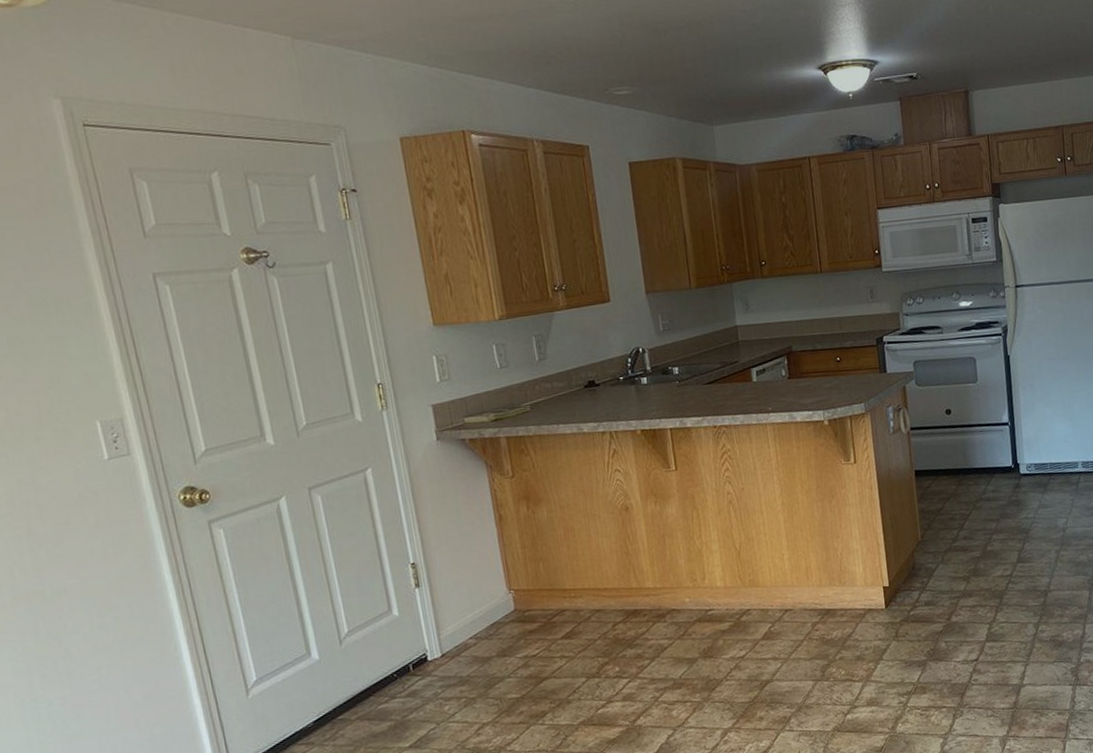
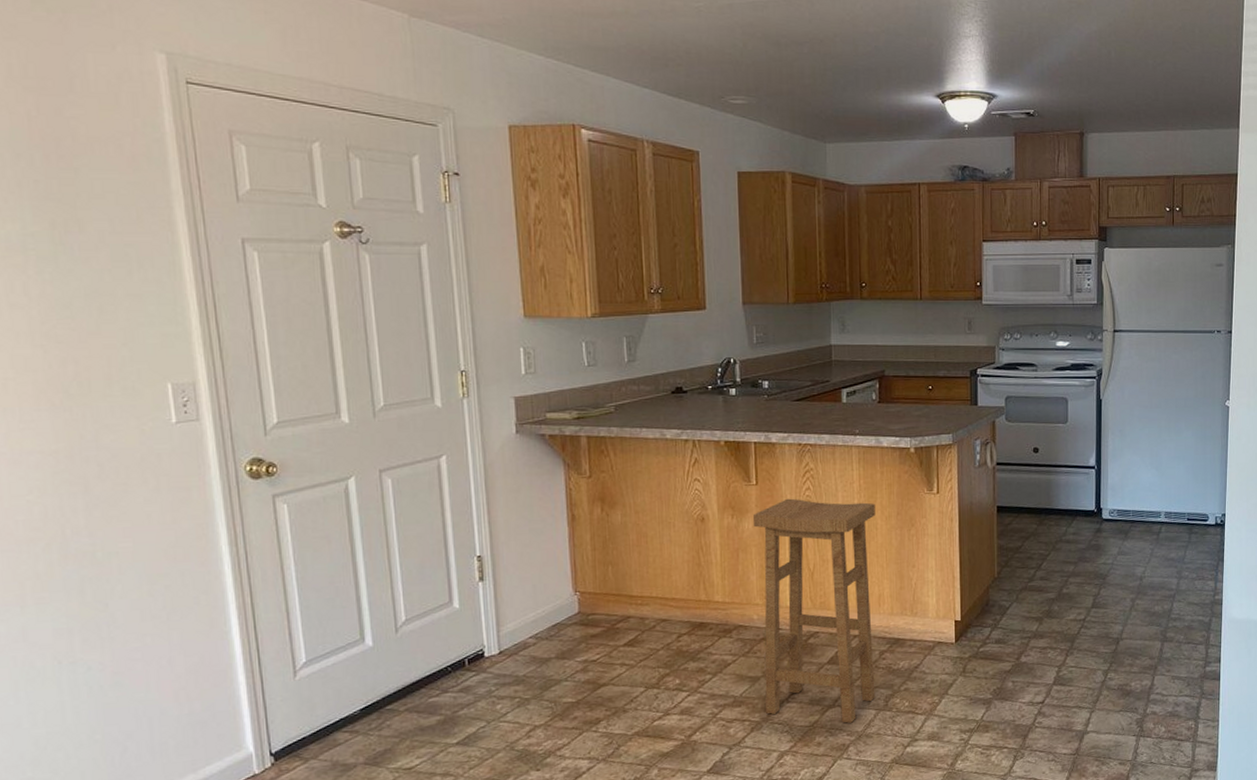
bar stool: none [675,478,812,696] -> present [752,498,875,723]

